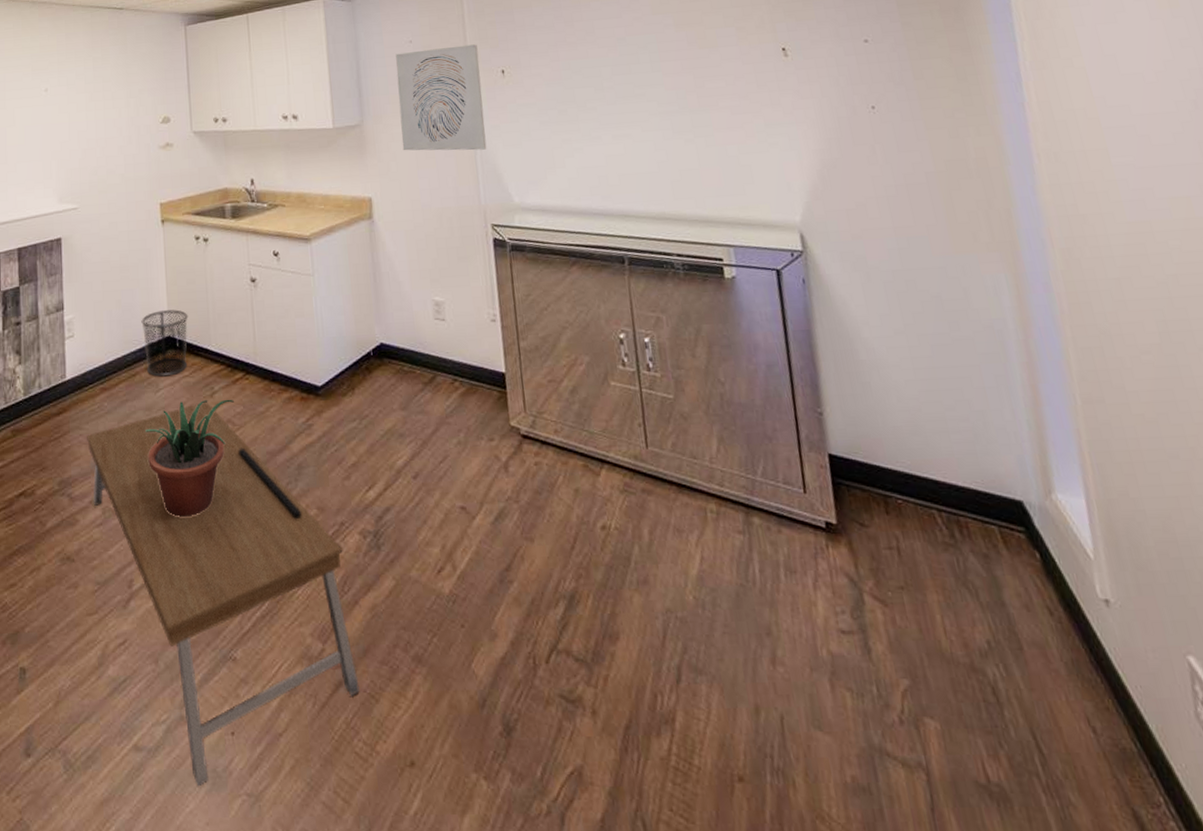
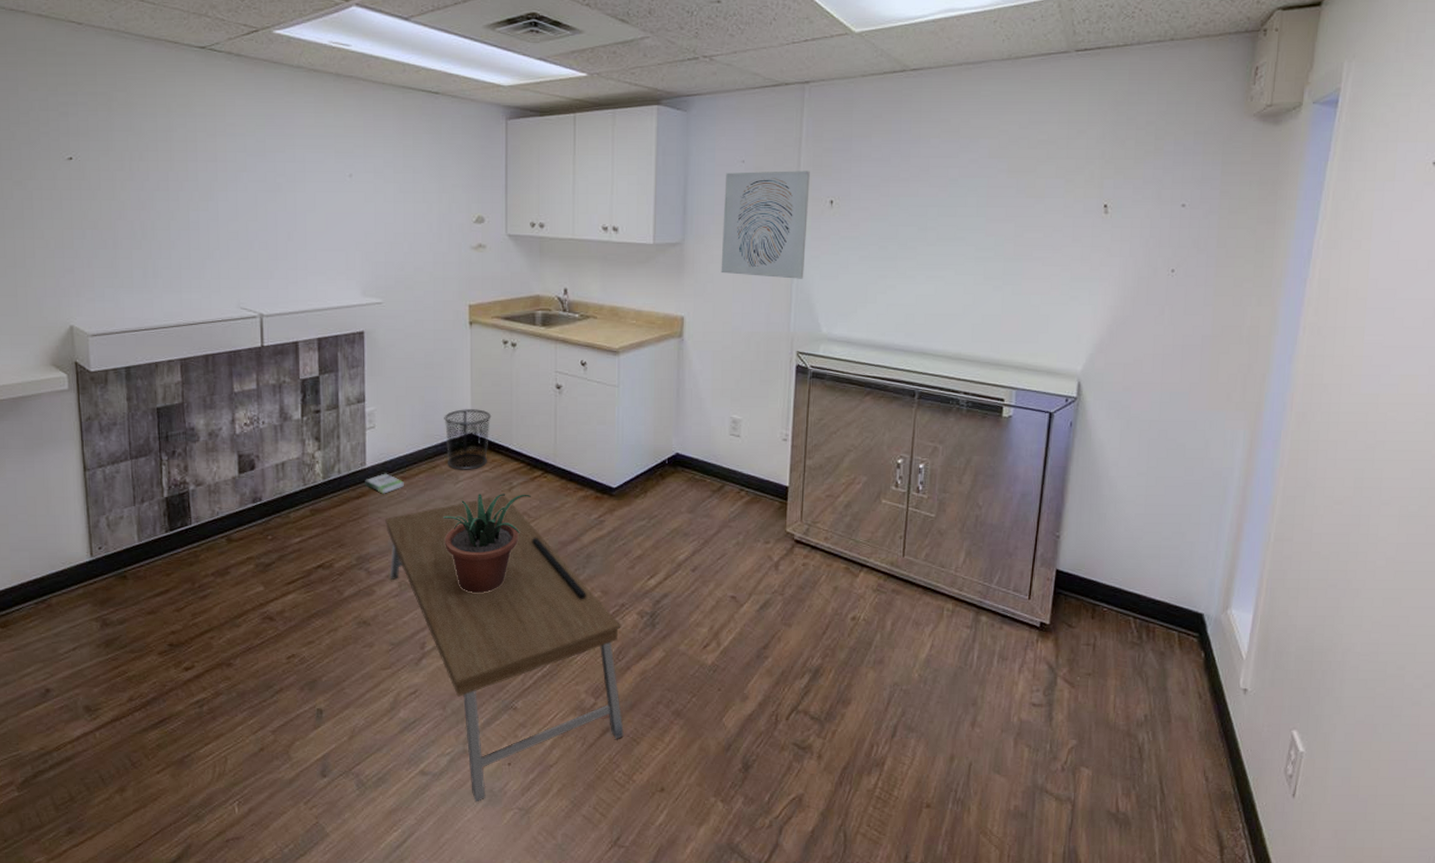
box: none [65,385,104,408] -> present [365,473,404,494]

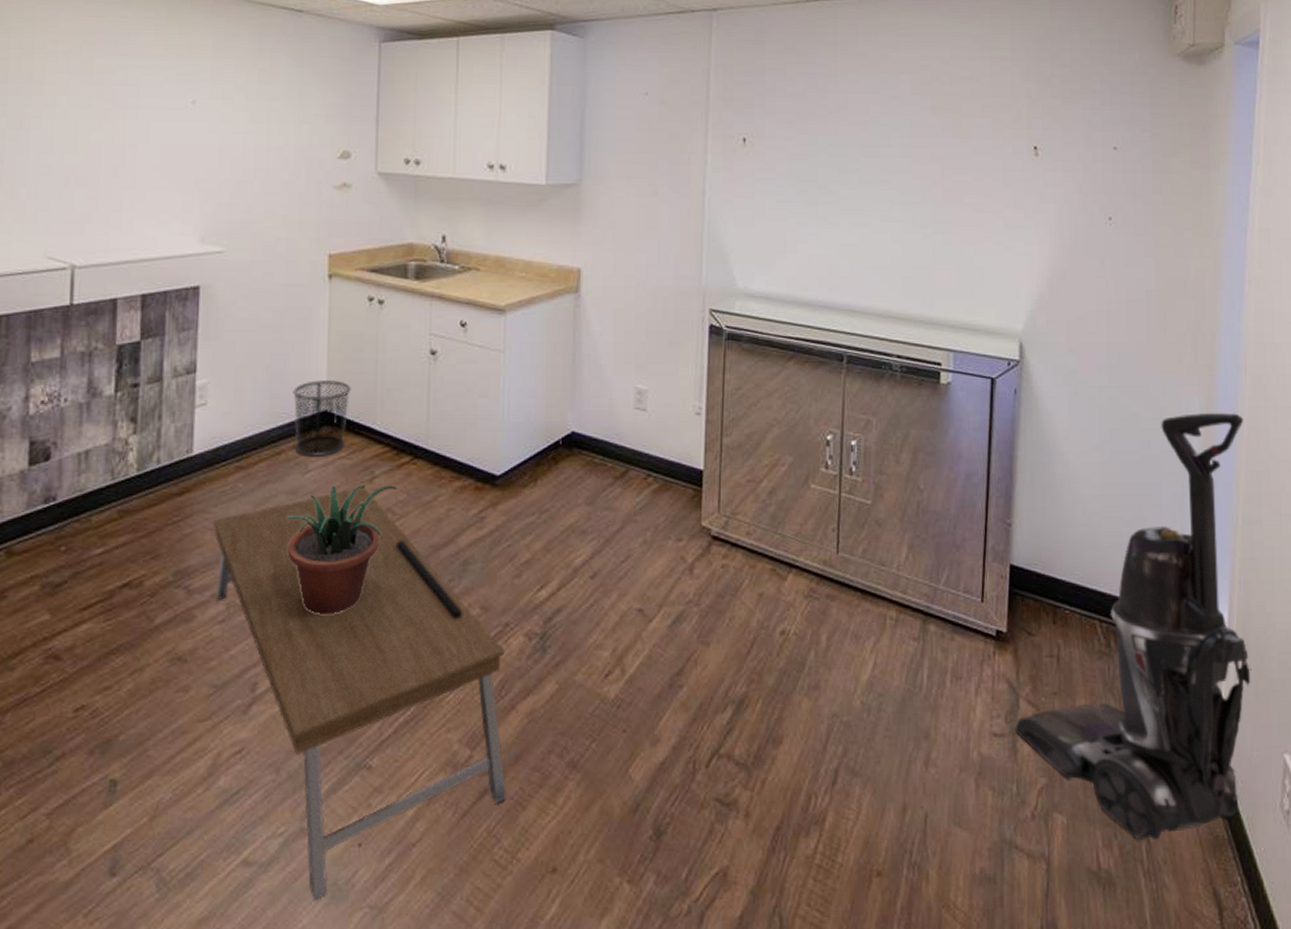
box: present [365,473,404,494] -> none [190,462,240,489]
wall art: present [721,171,810,279] -> none [622,104,720,226]
vacuum cleaner: none [1052,444,1285,792] -> present [1015,412,1252,841]

